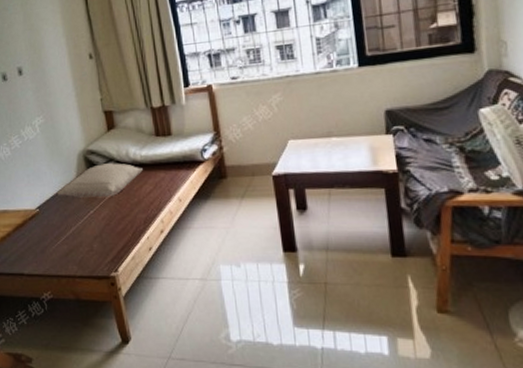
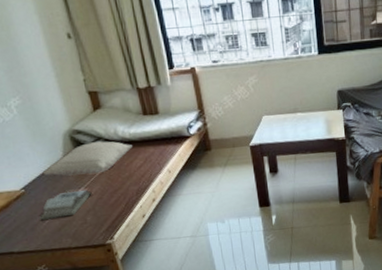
book: none [50,213,100,242] -> present [39,189,92,220]

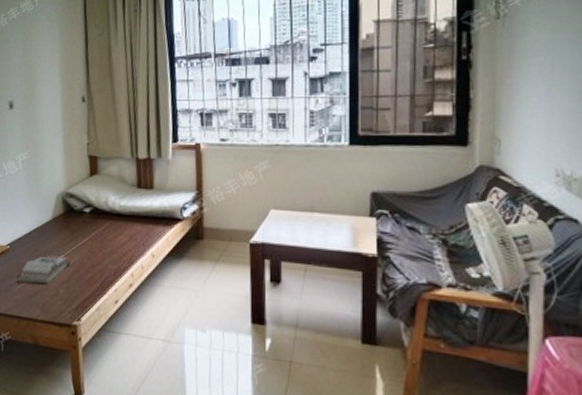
pillow: present [42,141,132,176] -> none [29,208,120,244]

